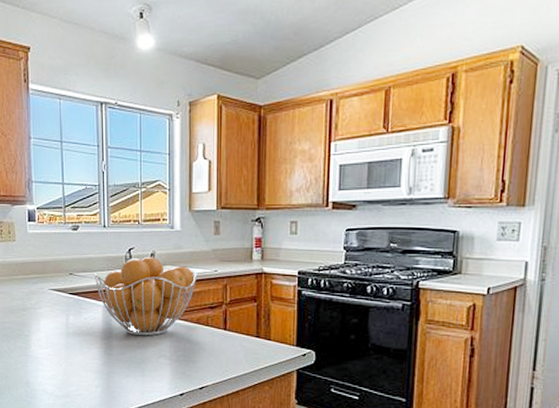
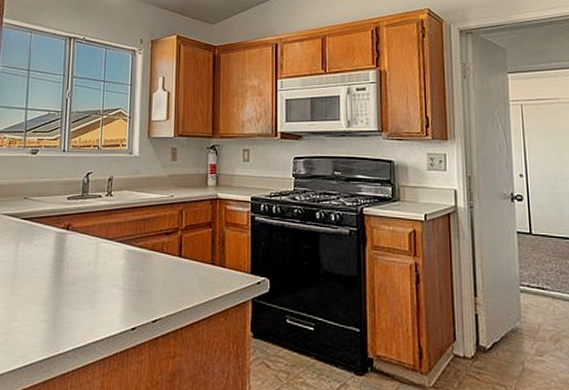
fruit basket: present [94,256,197,336] -> none [49,181,154,264]

